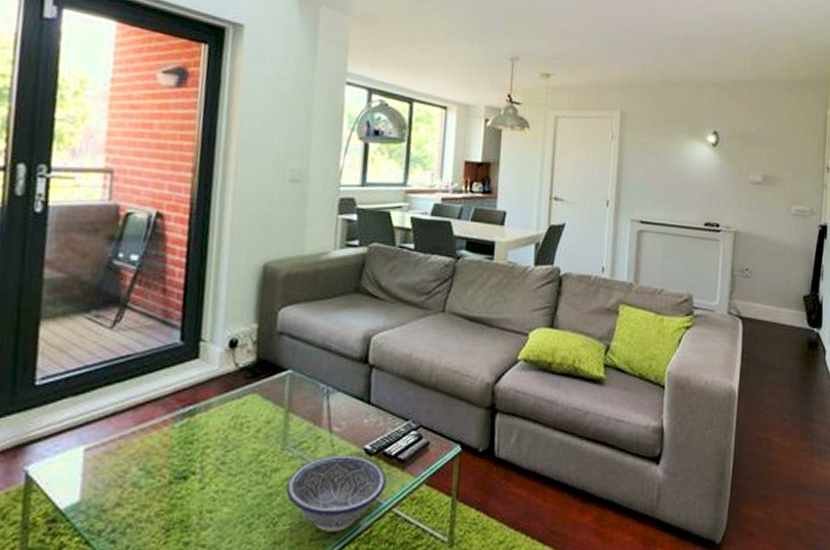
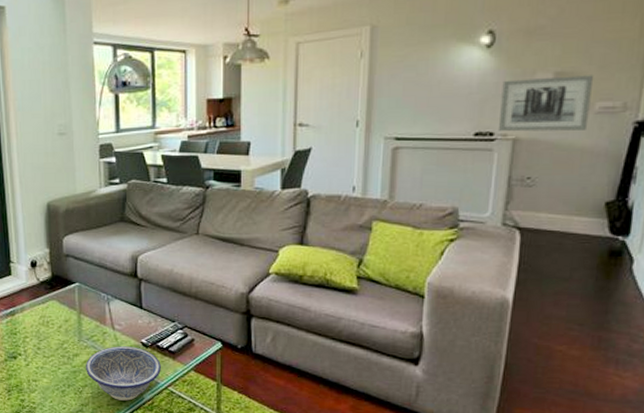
wall art: none [722,177,790,229] -> present [498,75,594,132]

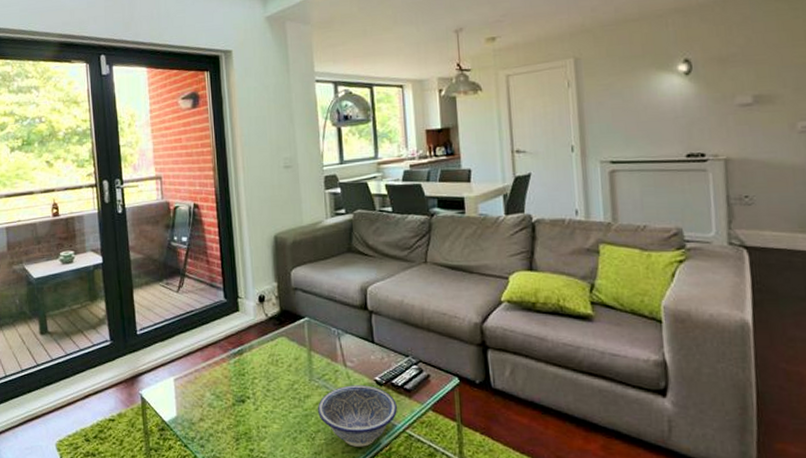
wall art: present [498,75,594,132] -> none [705,97,795,153]

